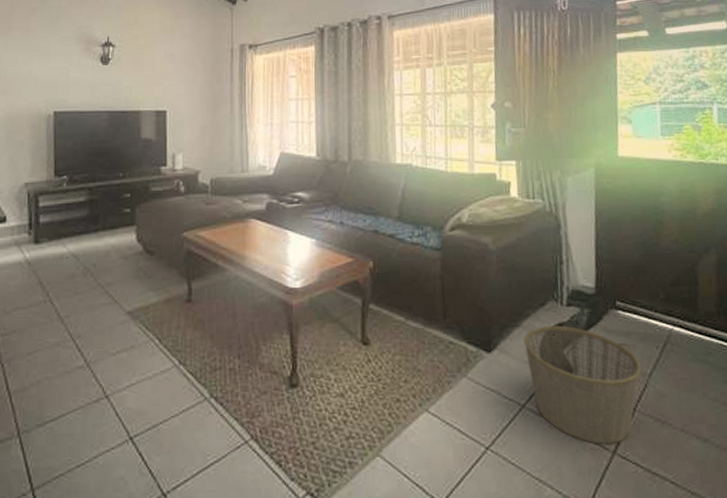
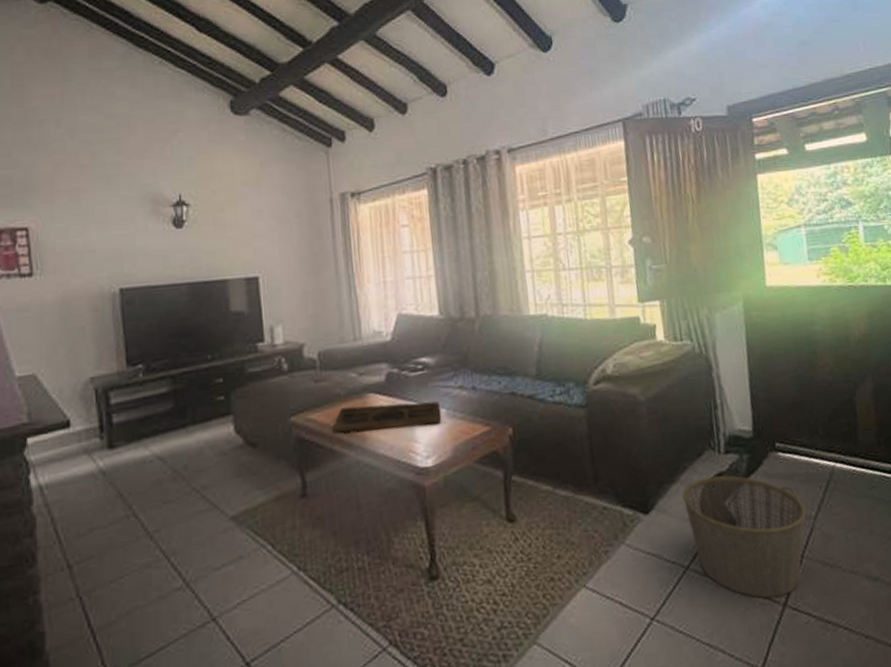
decorative tray: none [216,229,312,252] -> present [331,401,442,434]

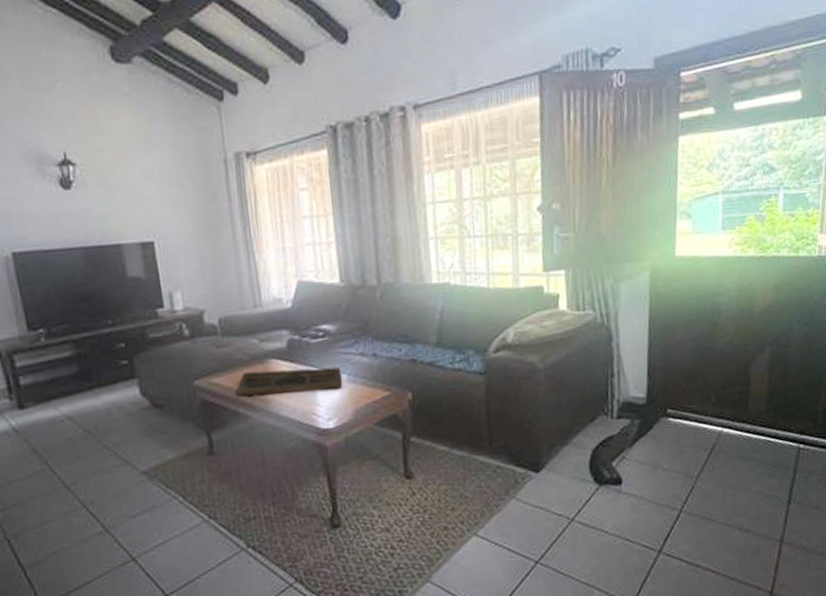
basket: present [682,475,806,599] -> none [572,438,689,546]

